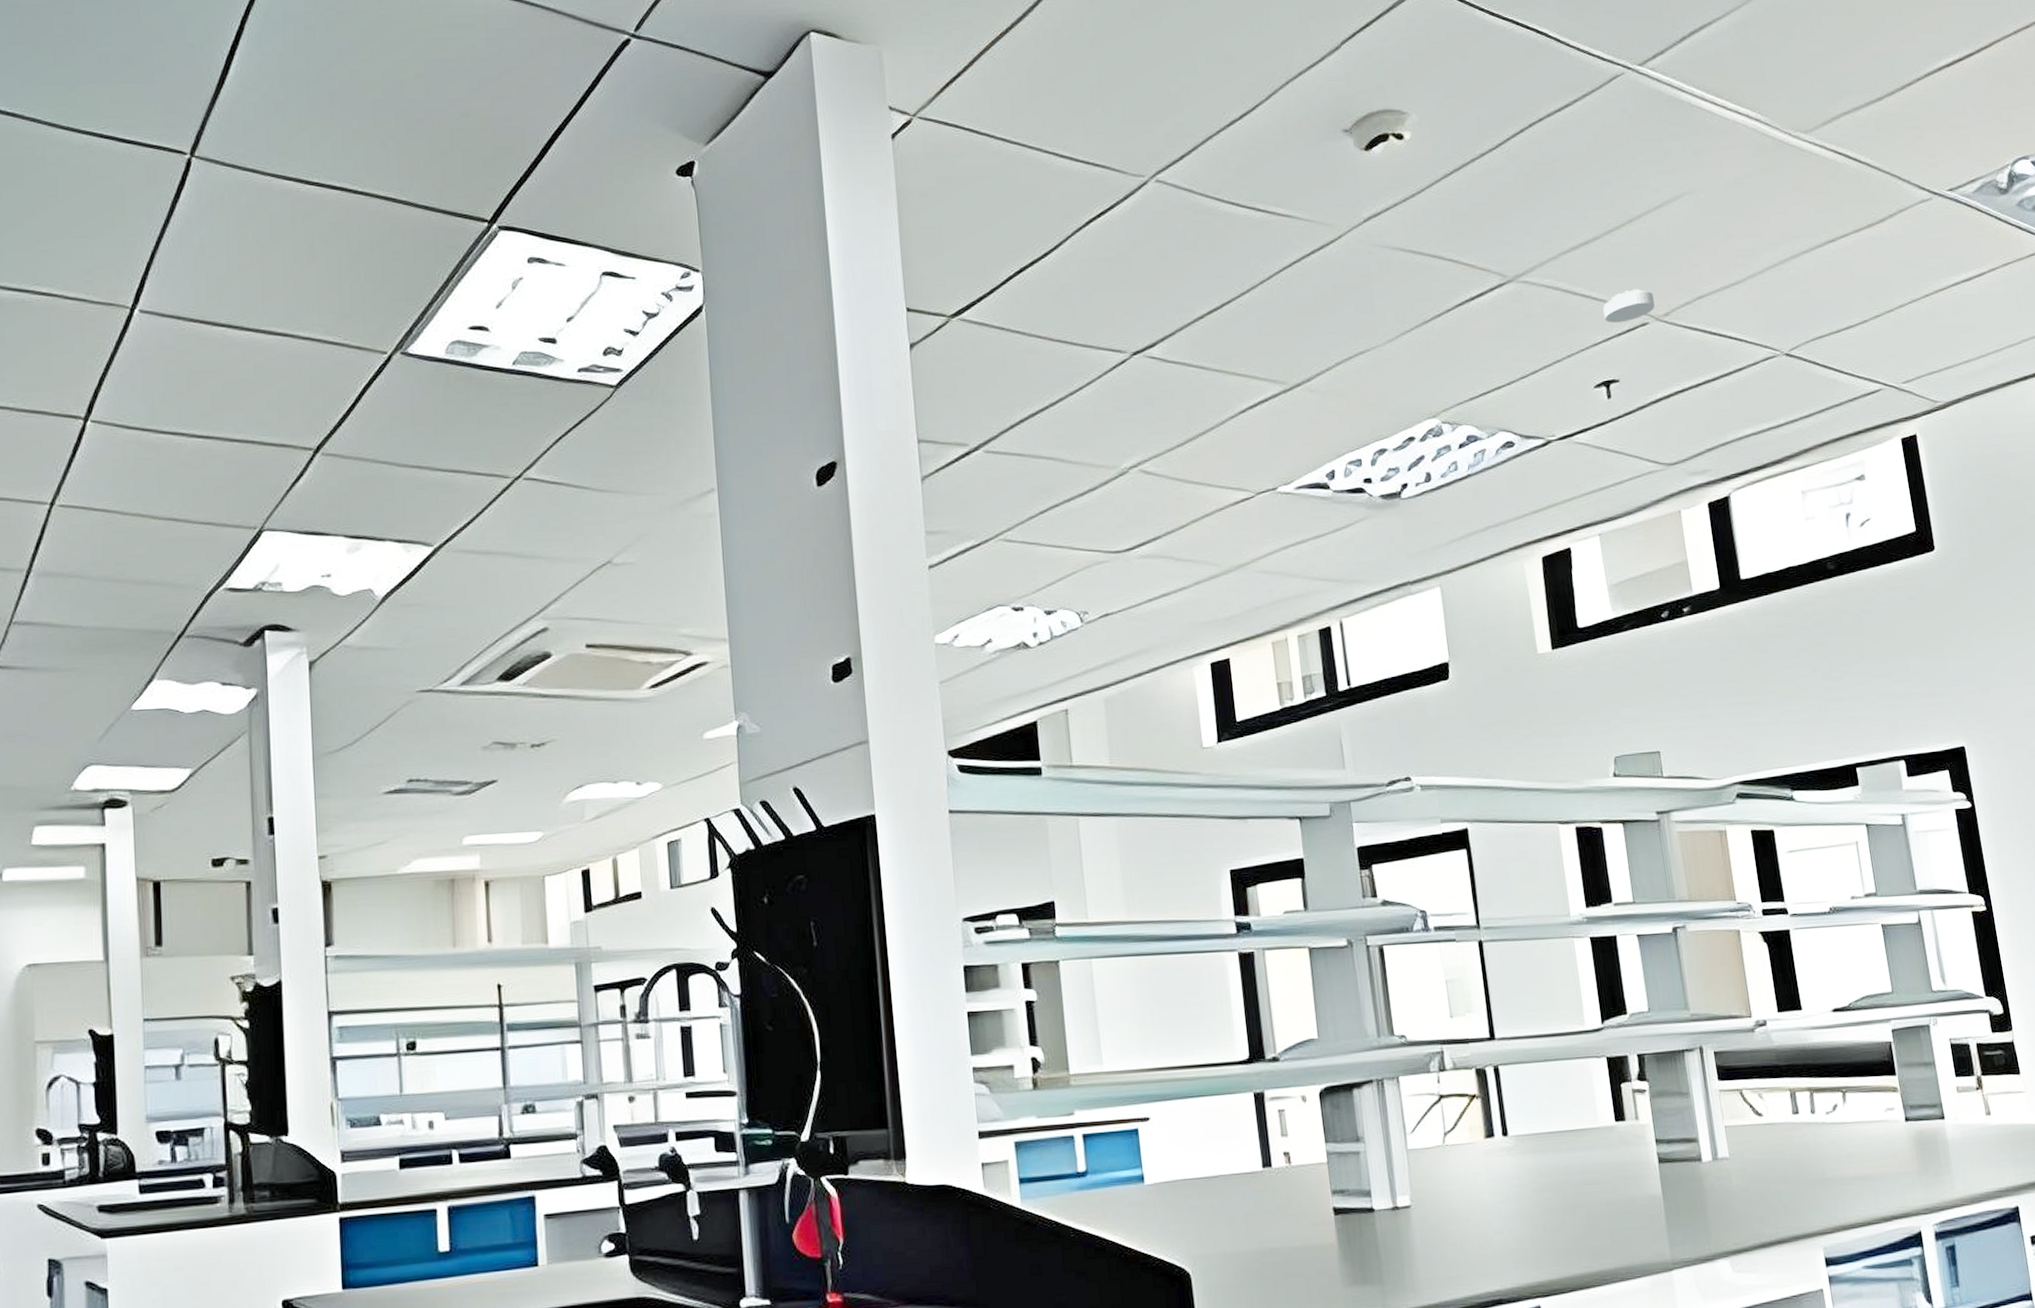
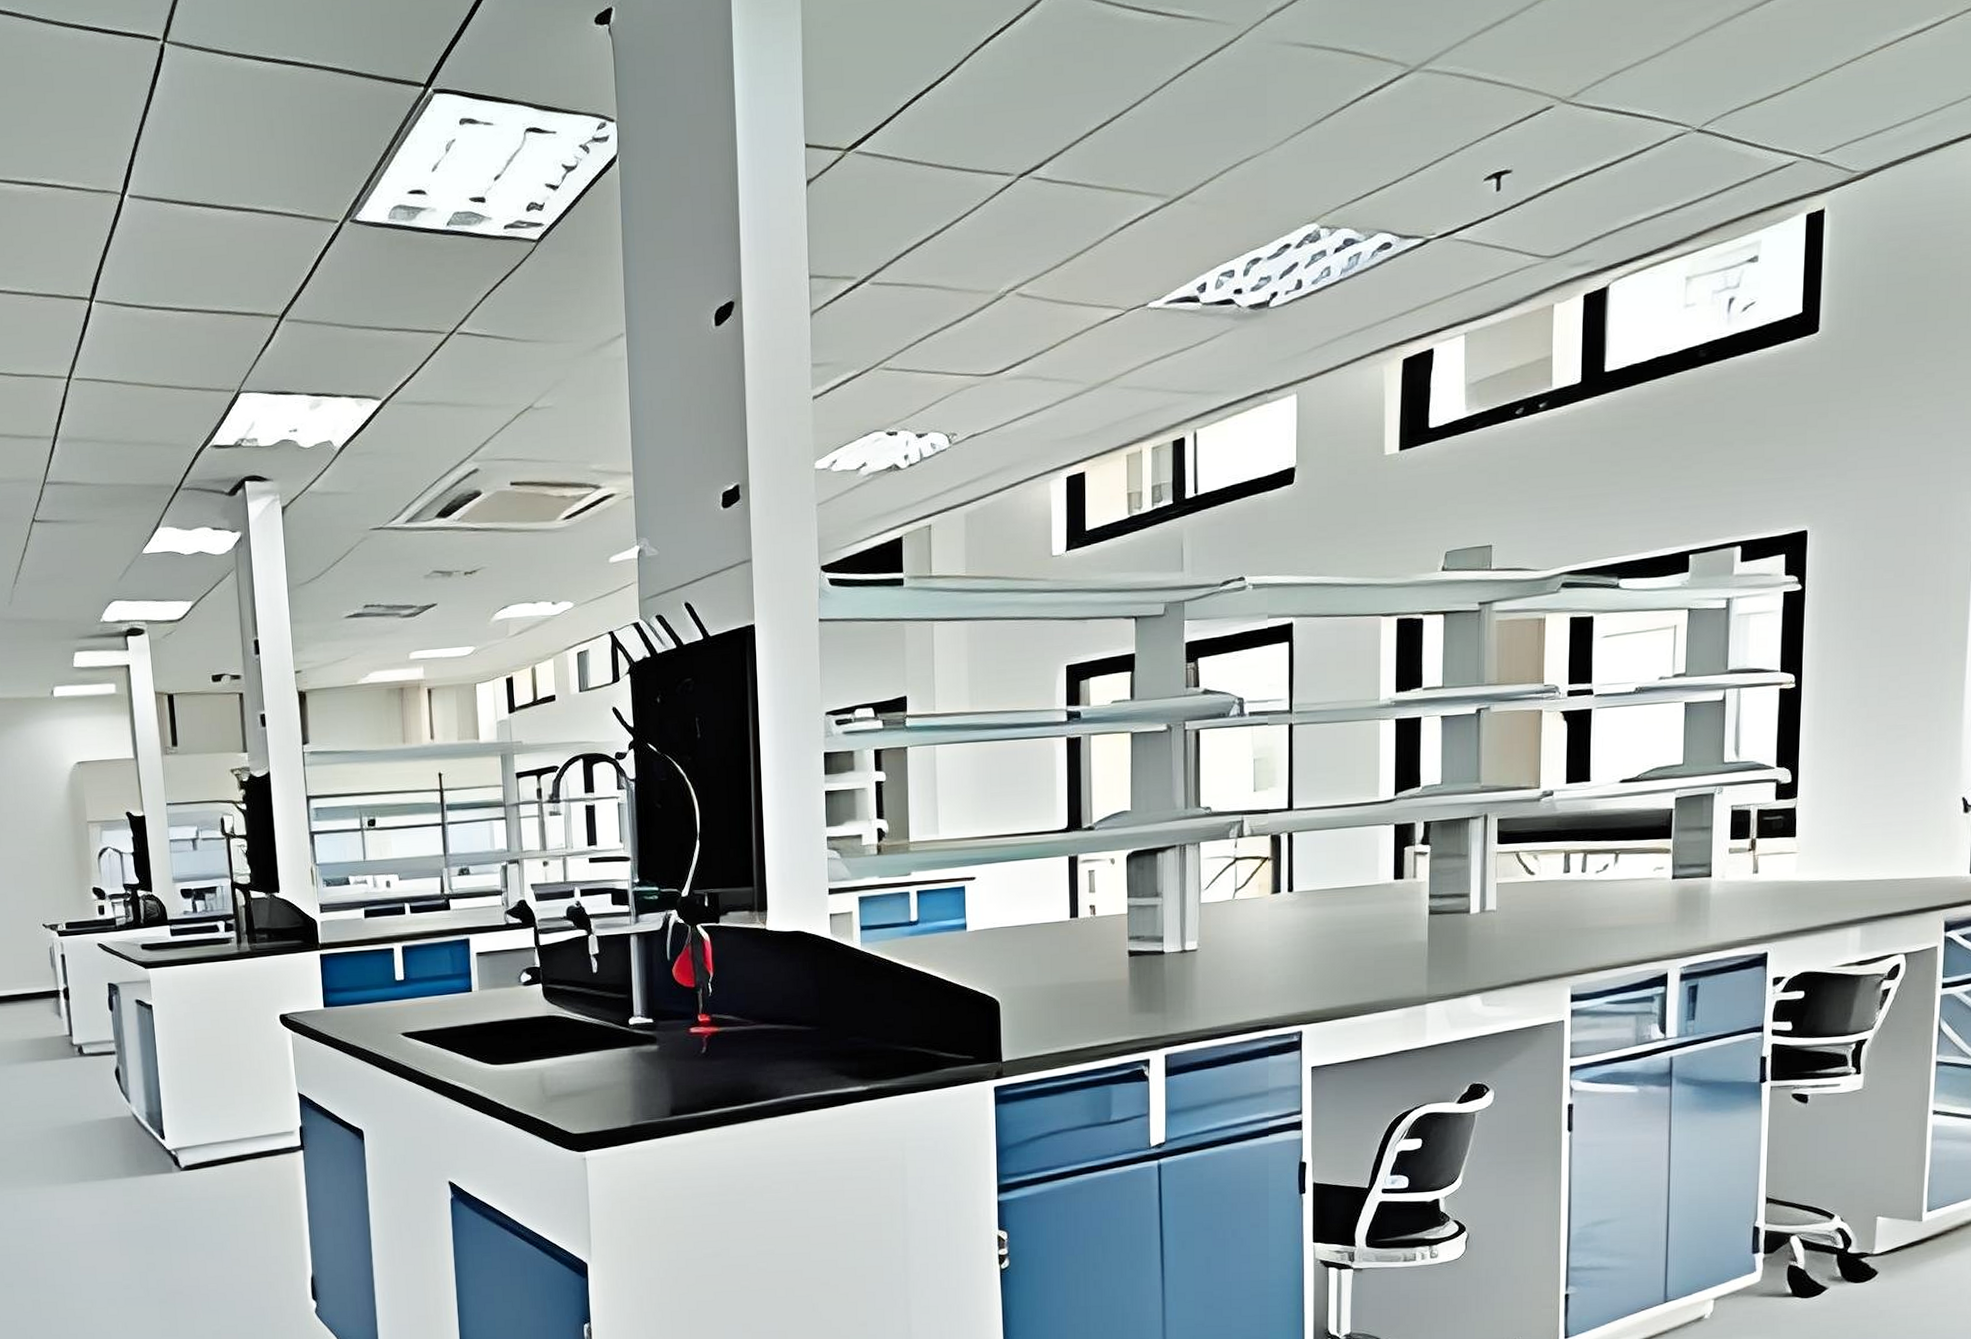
smoke detector: present [1603,289,1655,323] -> none [1507,69,1563,109]

